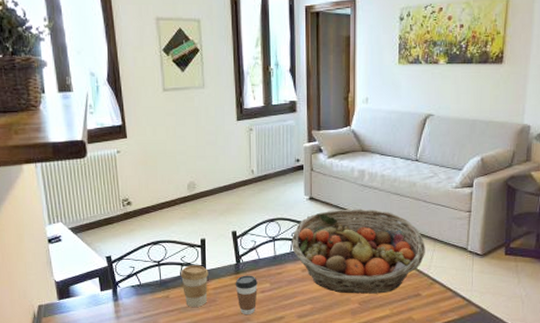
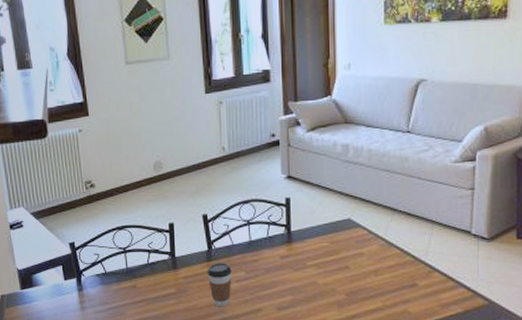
coffee cup: present [180,265,209,307] -> none [147,252,178,297]
fruit basket: present [292,208,425,294] -> none [268,187,421,284]

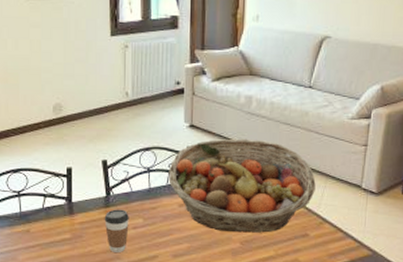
fruit basket: none [268,187,421,284] -> present [168,138,316,233]

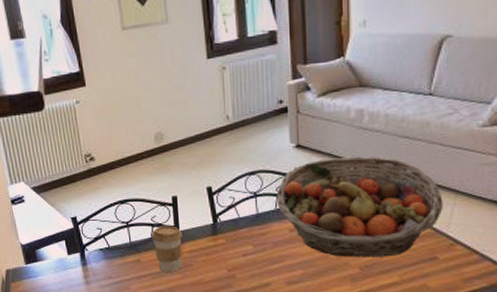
coffee cup: none [42,196,75,243] -> present [151,226,183,272]
coffee cup: present [104,209,129,252] -> none [212,236,239,280]

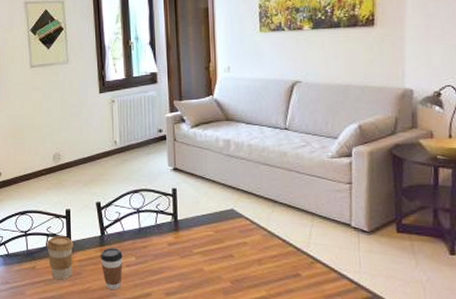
coffee cup: none [212,236,239,280] -> present [100,248,123,289]
fruit basket: present [276,156,443,257] -> none [156,180,302,272]

